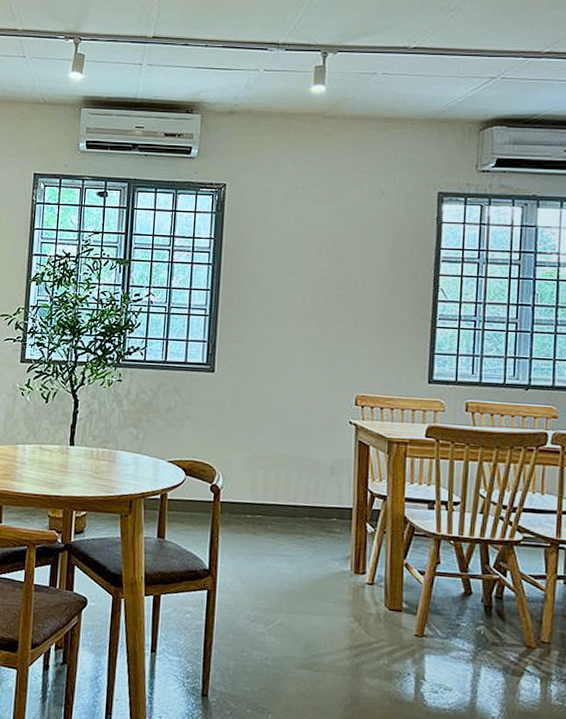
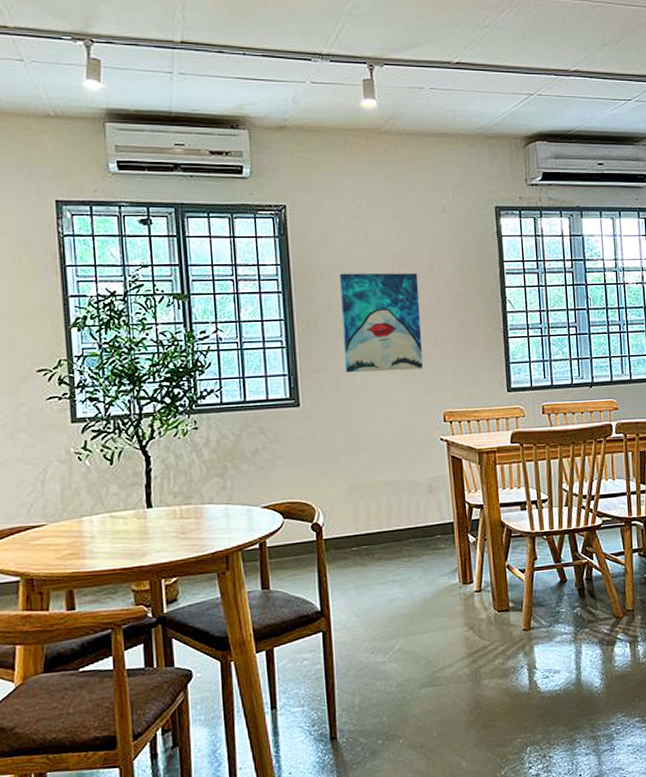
wall art: none [261,250,347,350] -> present [339,272,423,373]

